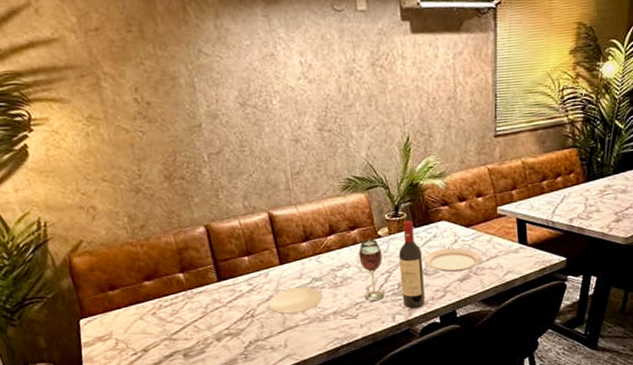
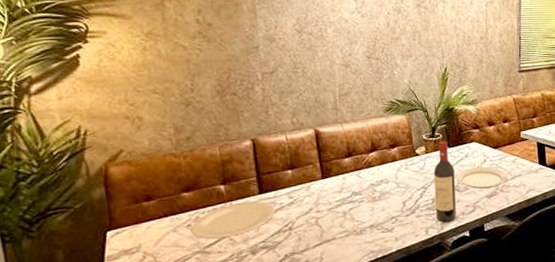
plate: none [157,289,236,327] -> present [192,201,276,239]
plate: present [268,287,323,314] -> none [307,201,362,227]
wineglass: present [358,239,384,302] -> none [397,157,419,216]

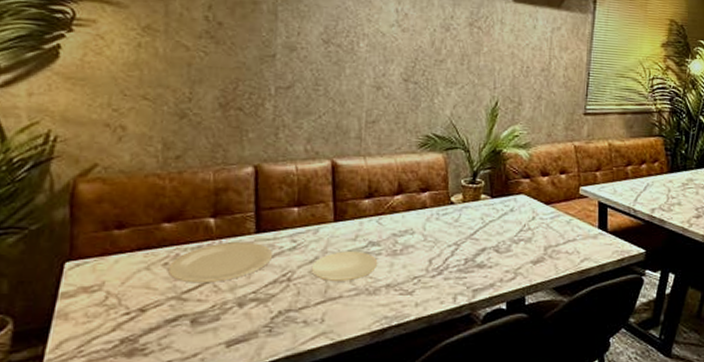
plate: none [307,201,362,227] -> present [311,251,378,281]
wine bottle: present [434,141,457,223] -> none [467,189,497,289]
plate: present [456,166,507,189] -> none [496,224,559,252]

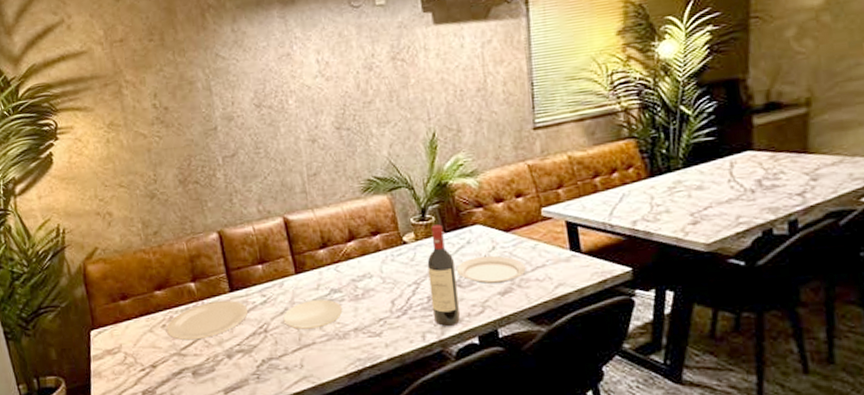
wine bottle: none [467,189,497,289] -> present [427,224,461,326]
plate: none [496,224,559,252] -> present [456,255,526,284]

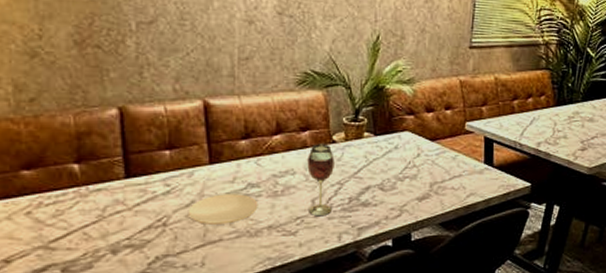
plate: present [167,300,249,341] -> none [32,187,146,232]
wineglass: none [381,245,412,317] -> present [307,144,335,217]
wine bottle: present [427,224,461,326] -> none [352,127,381,227]
plate: present [456,255,526,284] -> none [380,162,445,188]

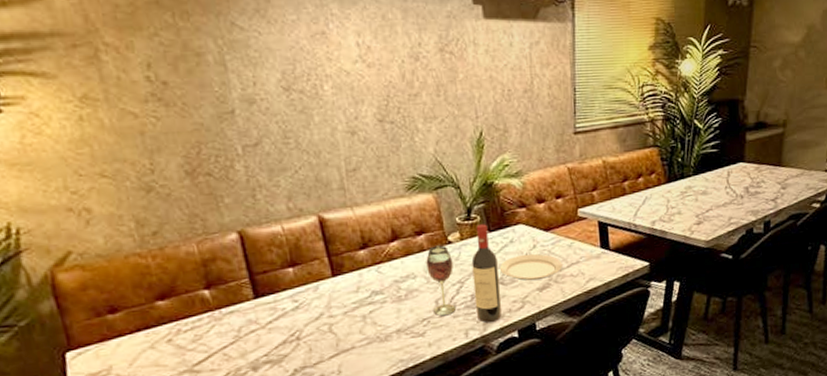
plate: present [187,194,258,225] -> none [318,302,385,335]
wine bottle: none [352,127,381,227] -> present [471,224,502,323]
plate: none [380,162,445,188] -> present [499,253,563,281]

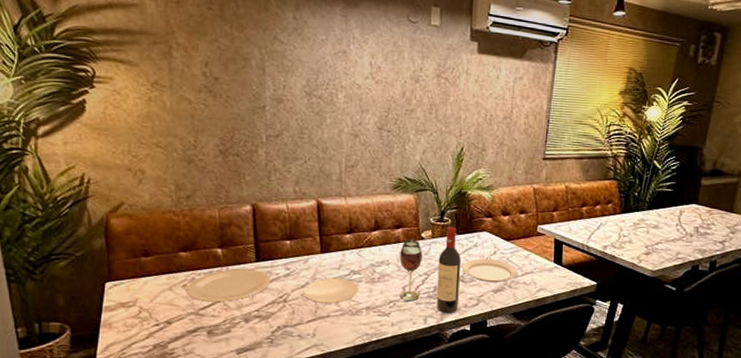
plate: none [173,307,277,356] -> present [187,268,271,303]
plate: none [318,302,385,335] -> present [303,278,359,303]

